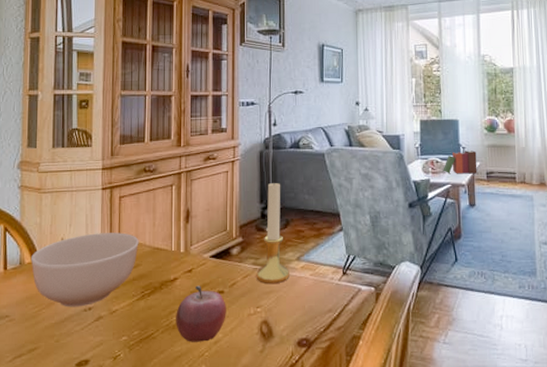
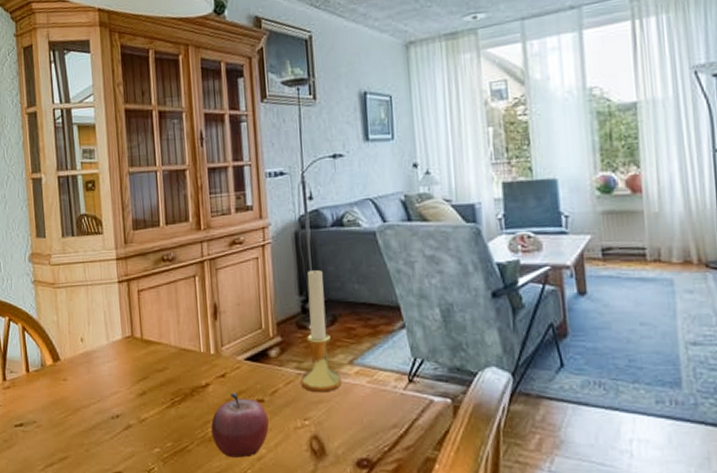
bowl: present [30,232,139,307] -> none [51,331,164,414]
books: present [443,150,477,174] -> none [537,220,588,252]

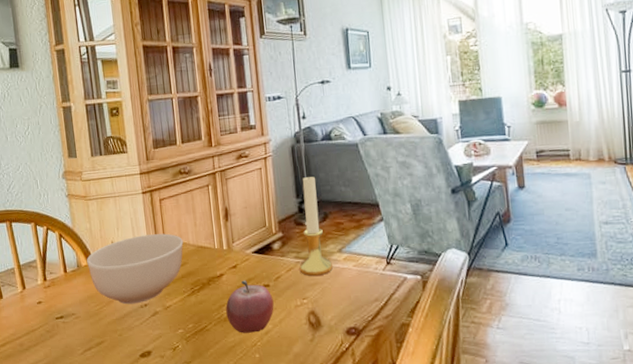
bowl: none [51,331,164,414] -> present [86,233,184,305]

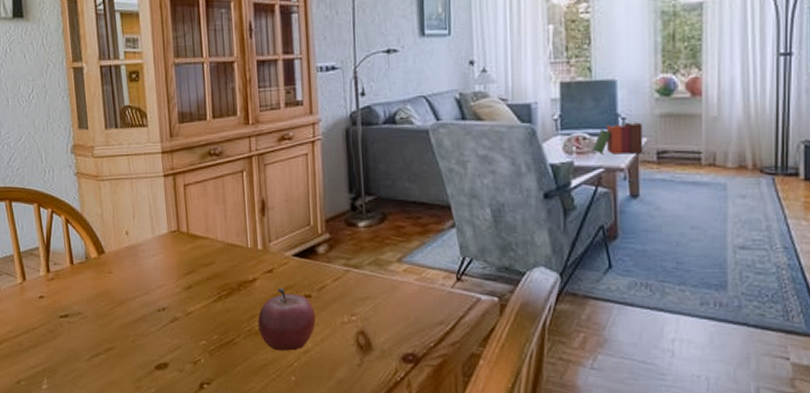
bowl: present [86,233,184,305] -> none [96,226,211,307]
candle holder: present [299,175,333,277] -> none [348,165,389,289]
books: none [487,129,526,156] -> present [592,122,643,155]

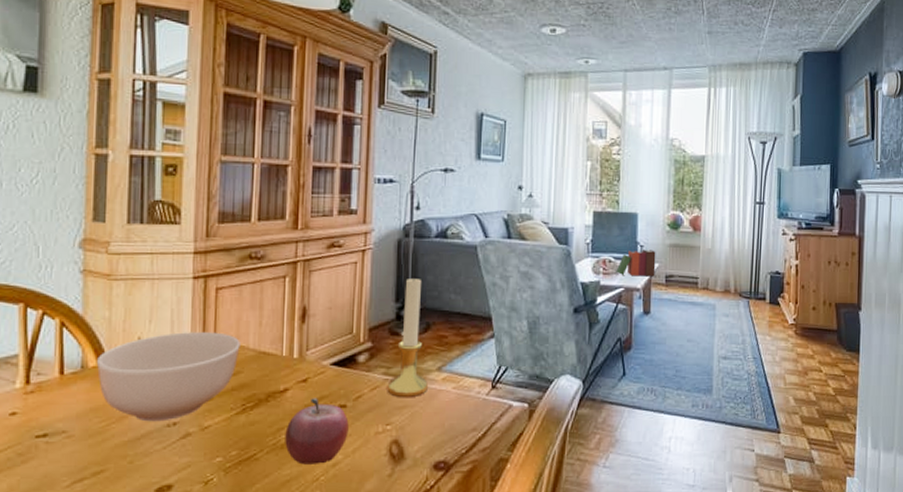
bowl: none [96,226,211,307] -> present [96,332,241,422]
candle holder: none [348,165,389,289] -> present [387,276,428,398]

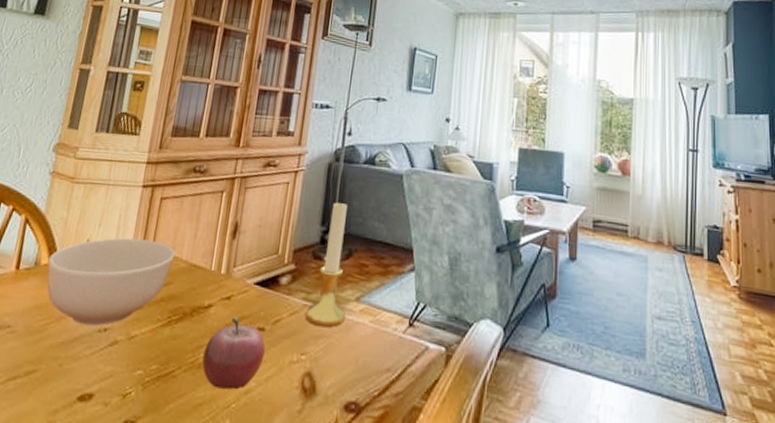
books: present [616,249,656,277] -> none [541,191,583,221]

